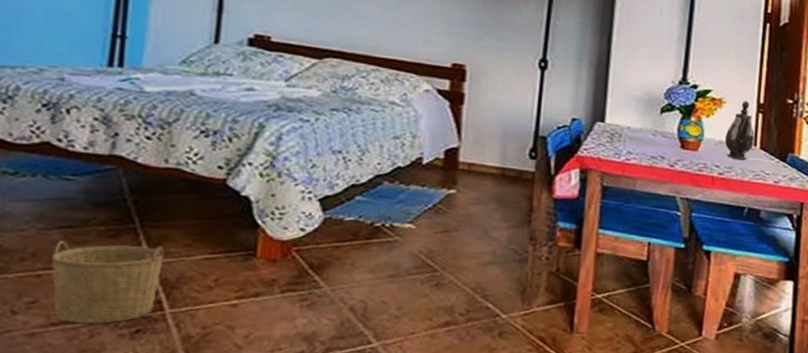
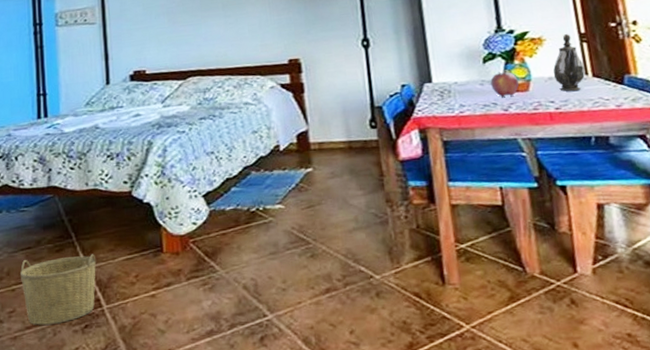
fruit: none [663,125,691,153] -> present [490,72,519,97]

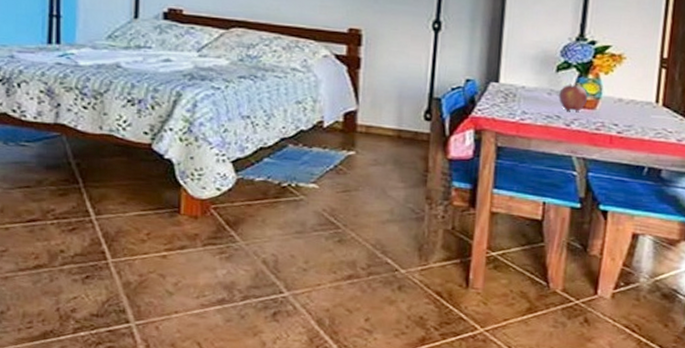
basket: present [19,254,97,325] -> none [15,199,105,270]
teapot: present [553,34,586,92] -> none [624,56,657,119]

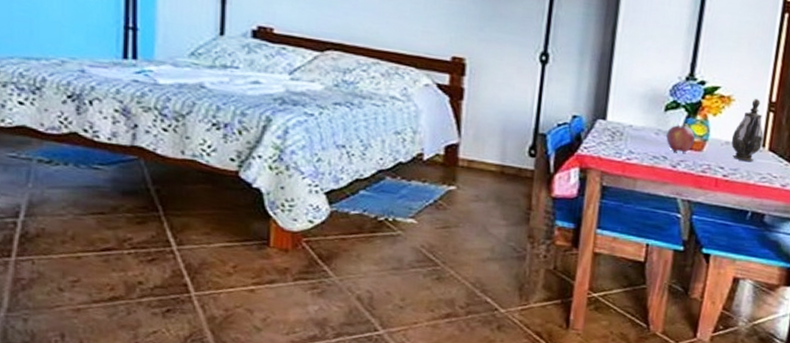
teapot: none [624,56,657,119] -> present [731,99,764,163]

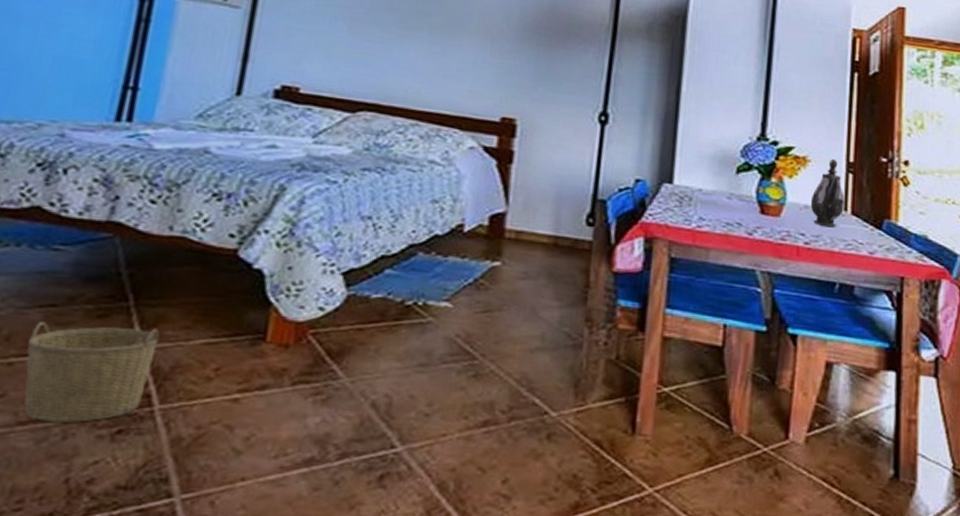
basket: none [88,226,187,303] -> present [24,322,160,423]
fruit: present [666,124,696,153] -> none [739,187,772,219]

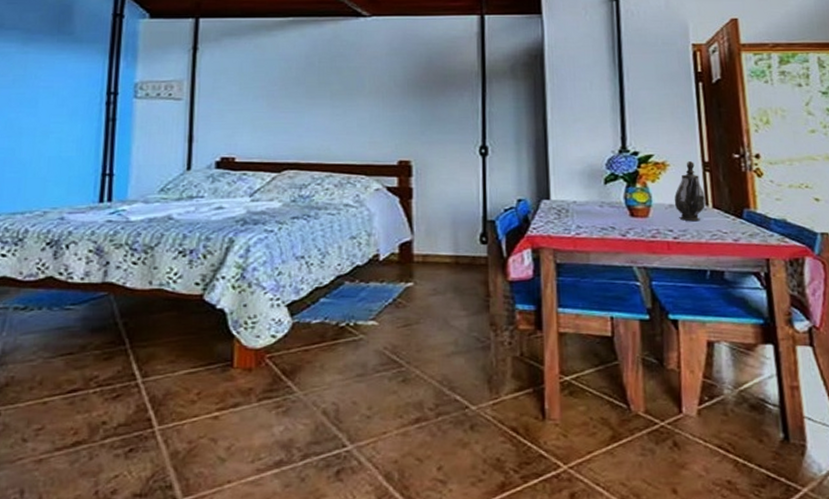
basket: present [24,322,160,423] -> none [55,365,152,447]

